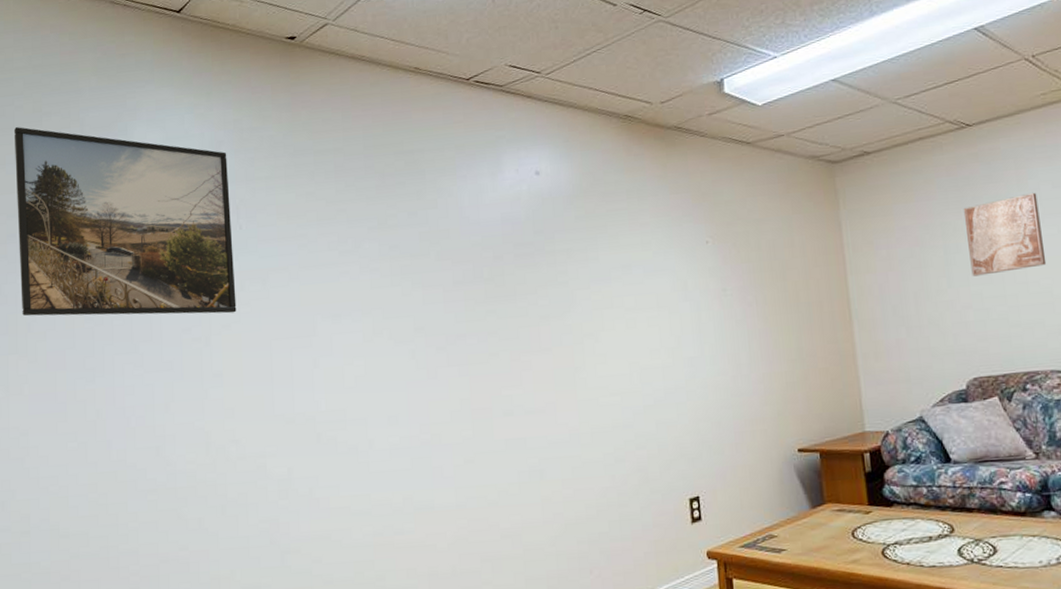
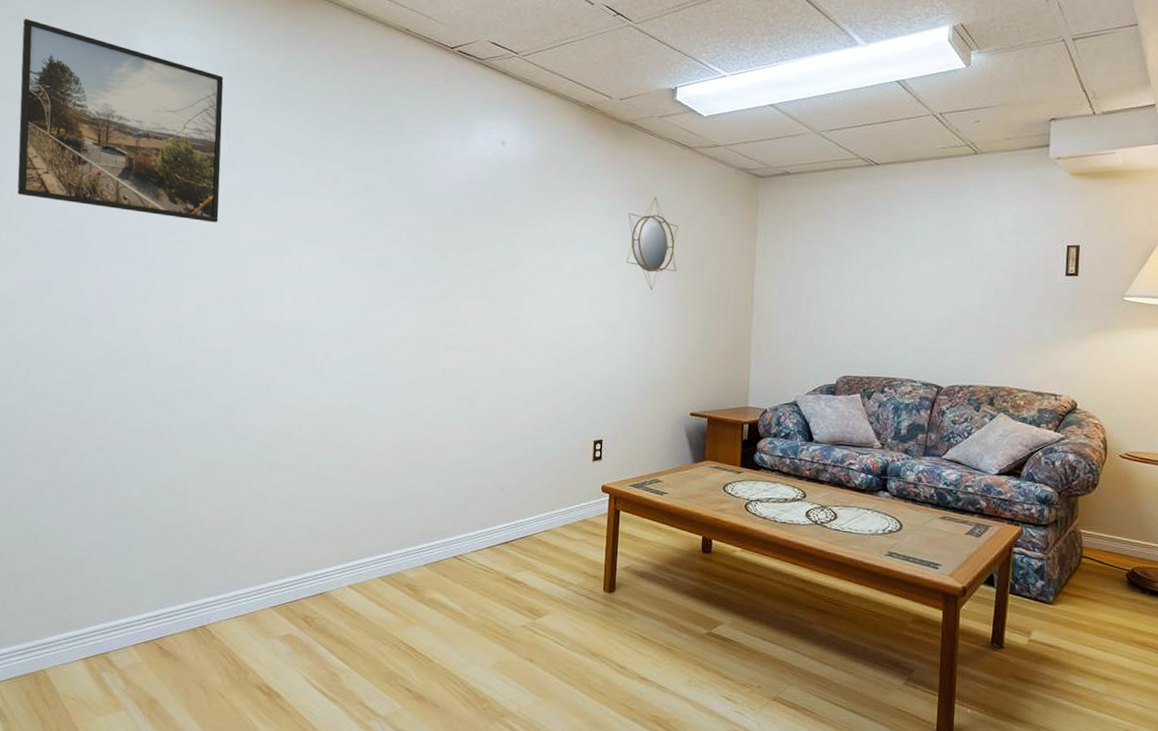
home mirror: none [690,205,756,312] -> present [625,197,678,290]
wall art: present [963,192,1047,277] -> none [857,229,922,293]

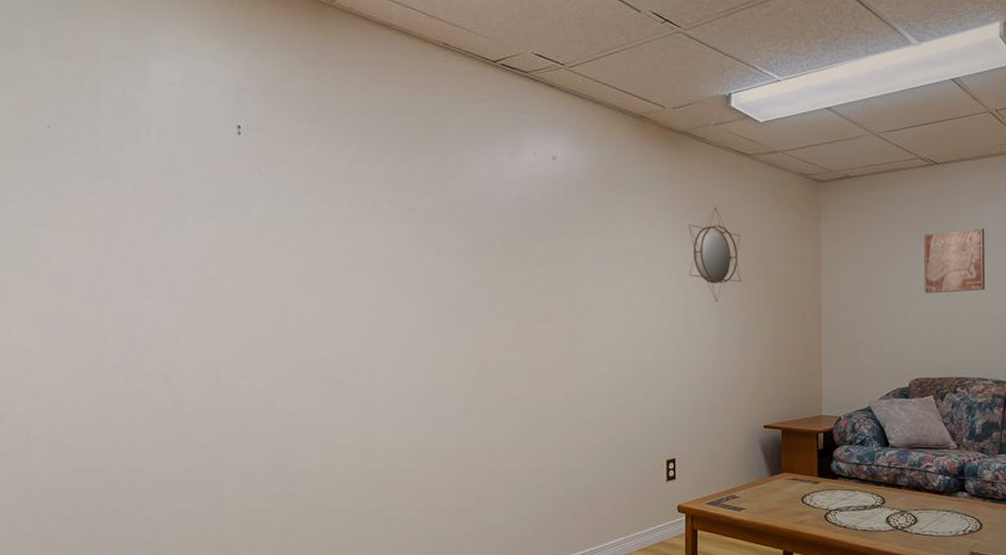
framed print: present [17,19,224,223] -> none [21,46,253,256]
wall art: none [857,229,922,293] -> present [923,227,986,293]

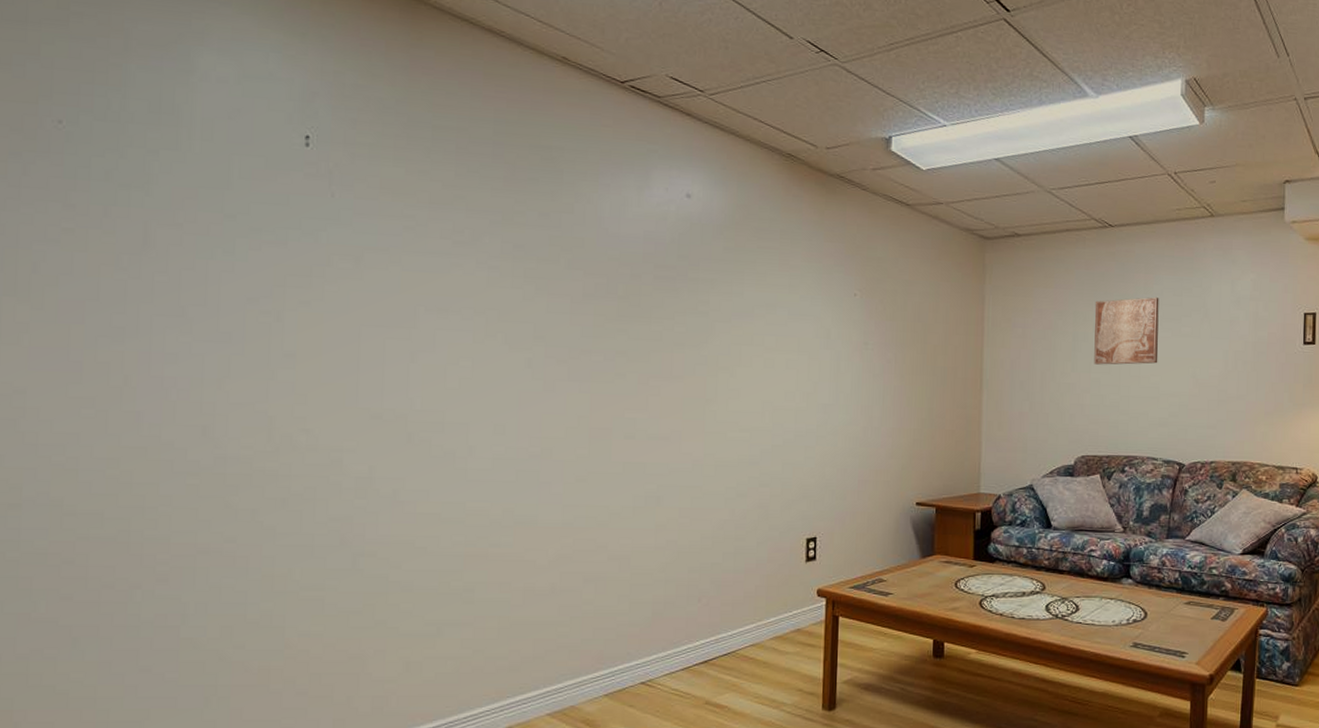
home mirror: present [688,207,742,302] -> none [838,260,897,365]

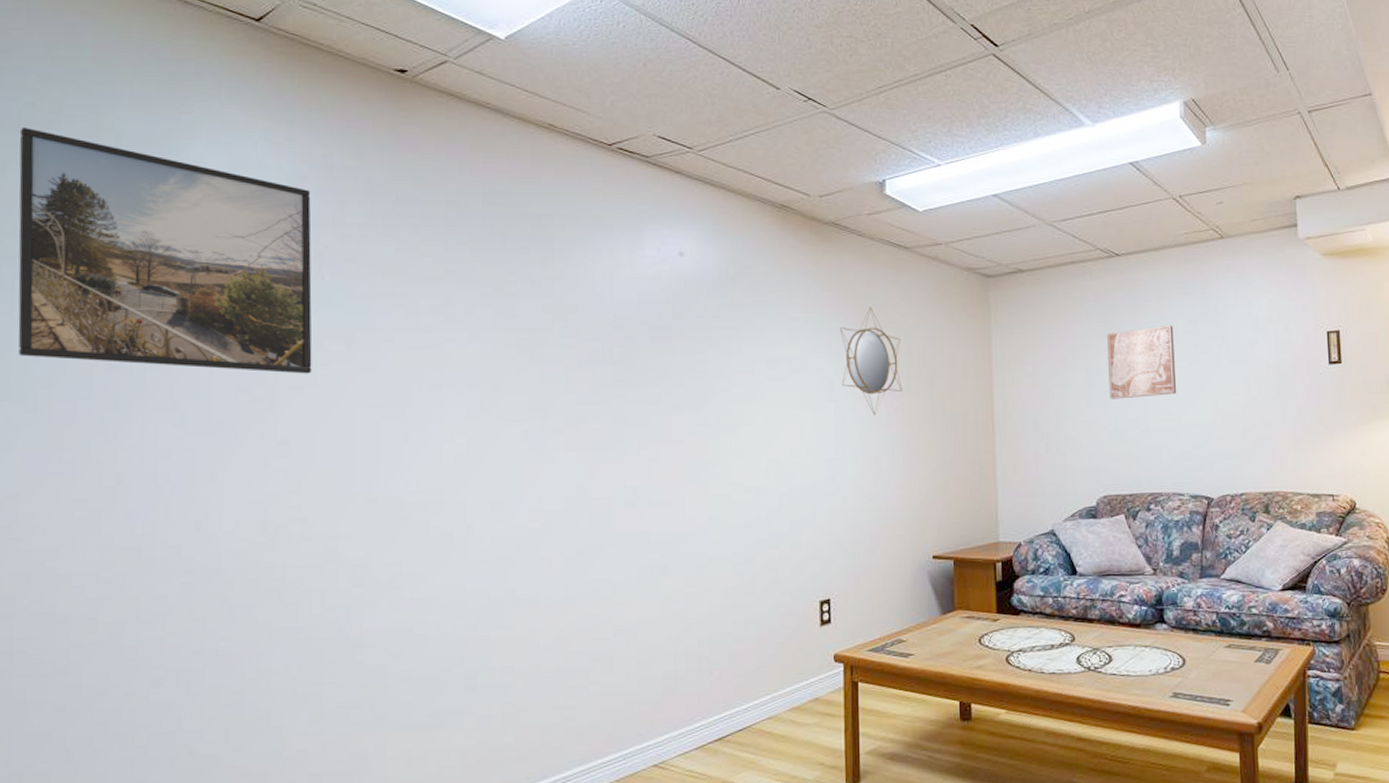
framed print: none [25,22,322,290] -> present [18,128,312,374]
home mirror: none [838,260,897,365] -> present [840,307,903,415]

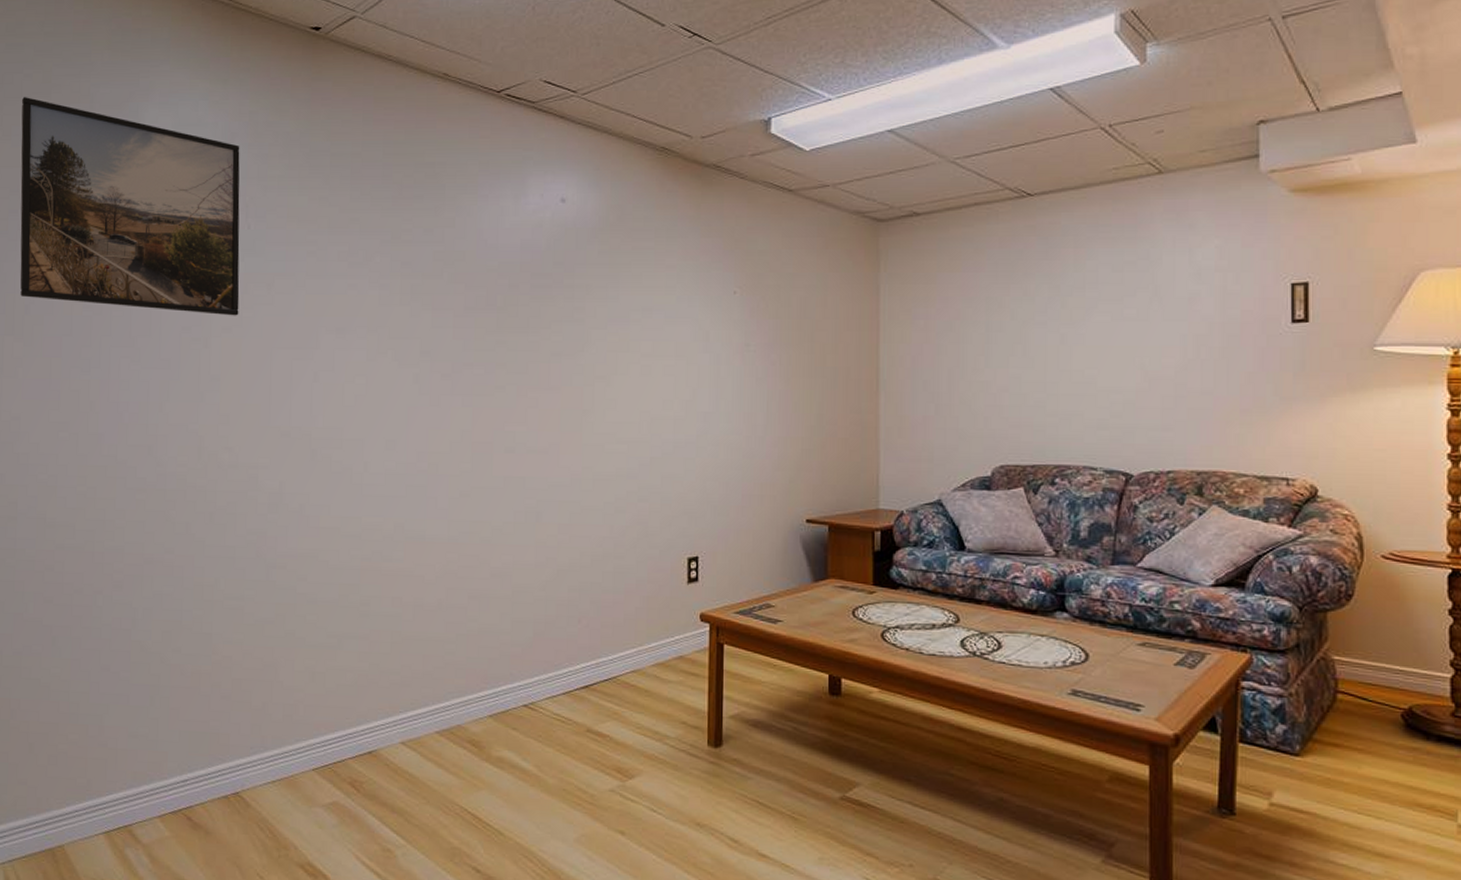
home mirror: present [840,307,903,415] -> none [717,254,781,369]
wall art: present [1106,324,1177,399] -> none [1012,274,1095,358]

